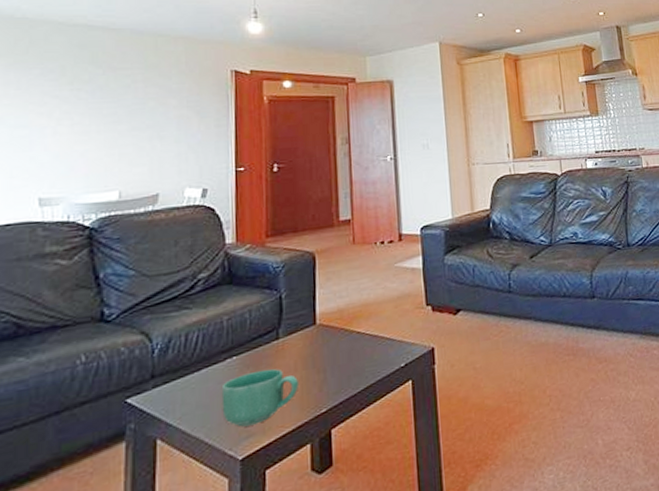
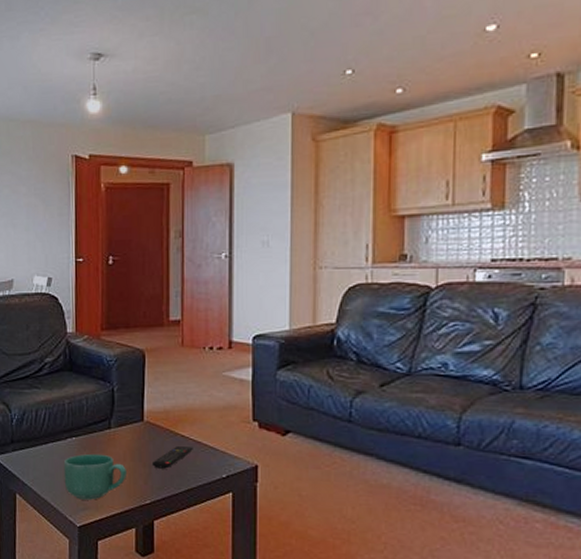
remote control: none [326,342,370,372] -> present [151,446,193,469]

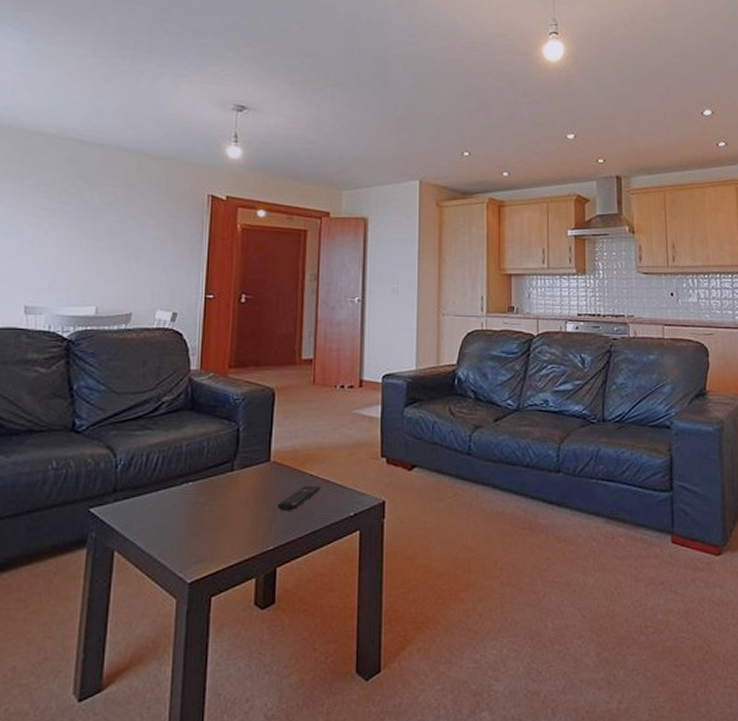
mug: present [63,453,126,500] -> none [175,499,249,552]

